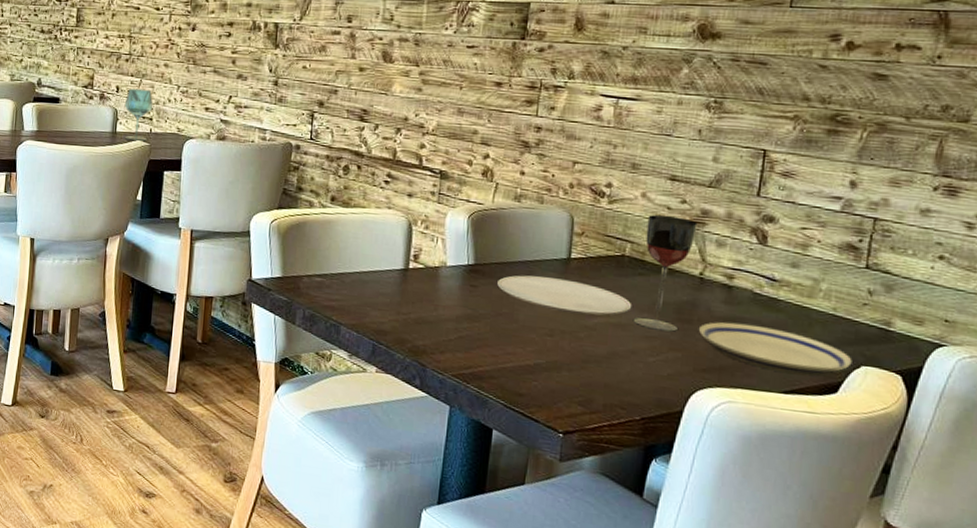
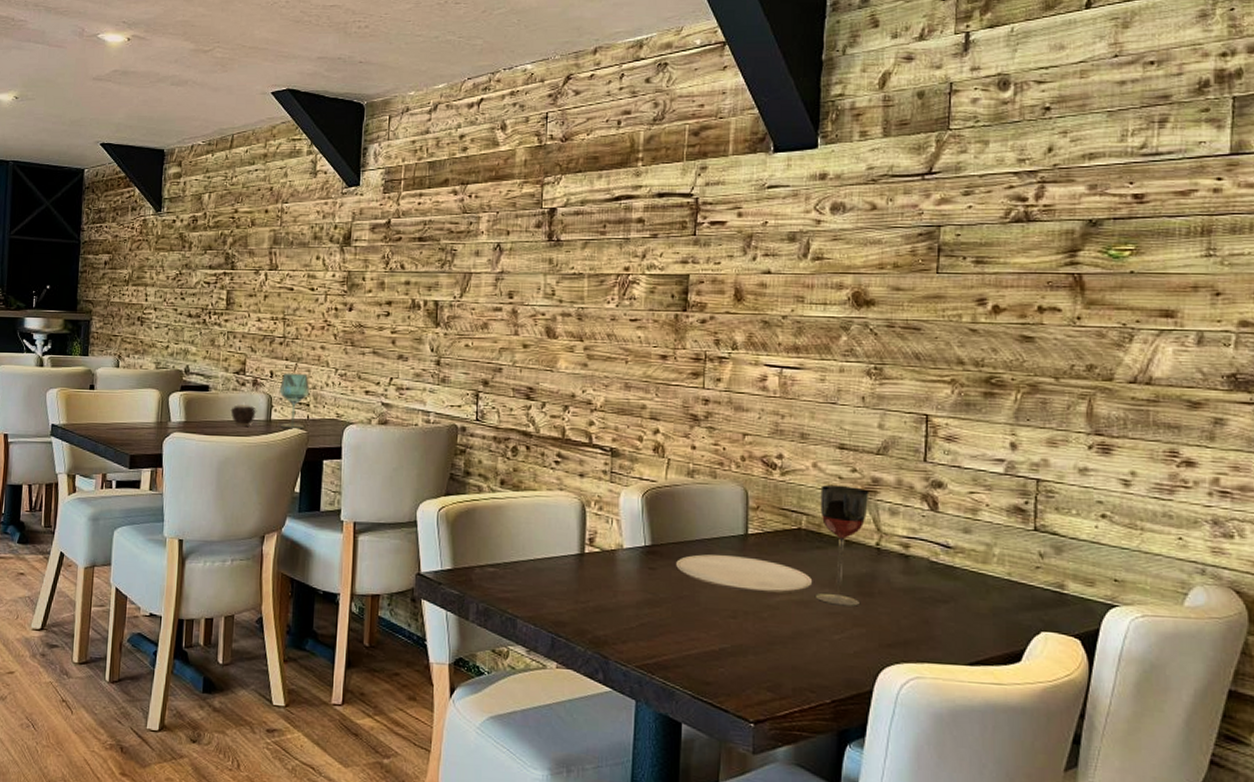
candle: none [79,114,104,137] -> present [230,402,257,426]
plate: present [698,322,852,376] -> none [880,593,1032,646]

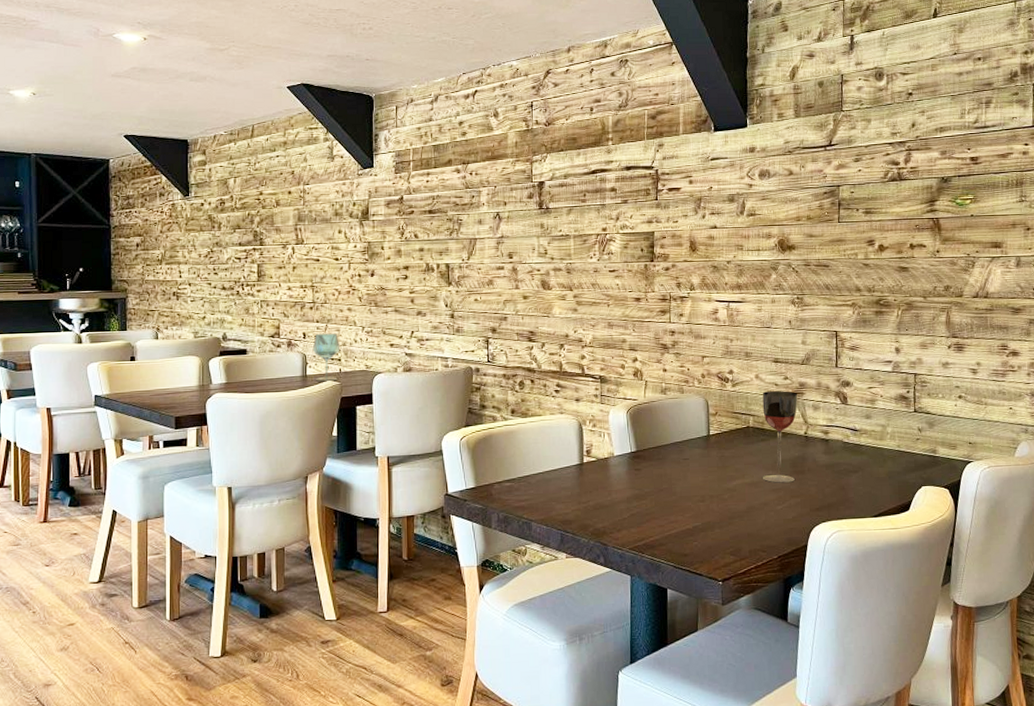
candle: present [230,402,257,426] -> none [268,361,293,383]
plate: present [676,554,813,593] -> none [656,453,760,480]

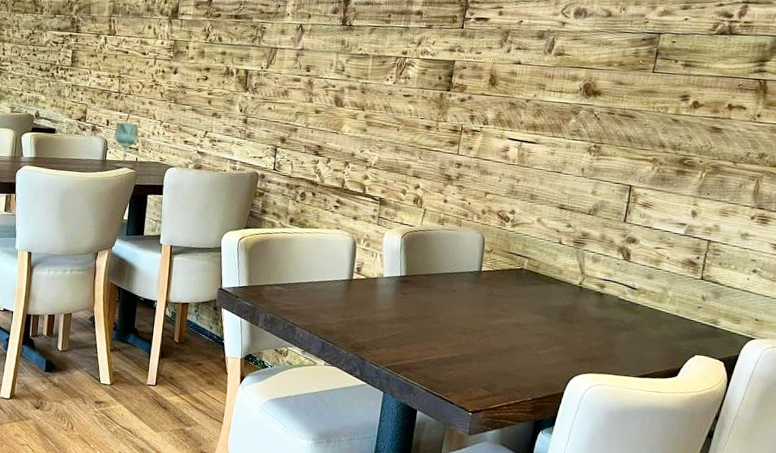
wineglass: present [762,390,798,483] -> none [528,236,579,330]

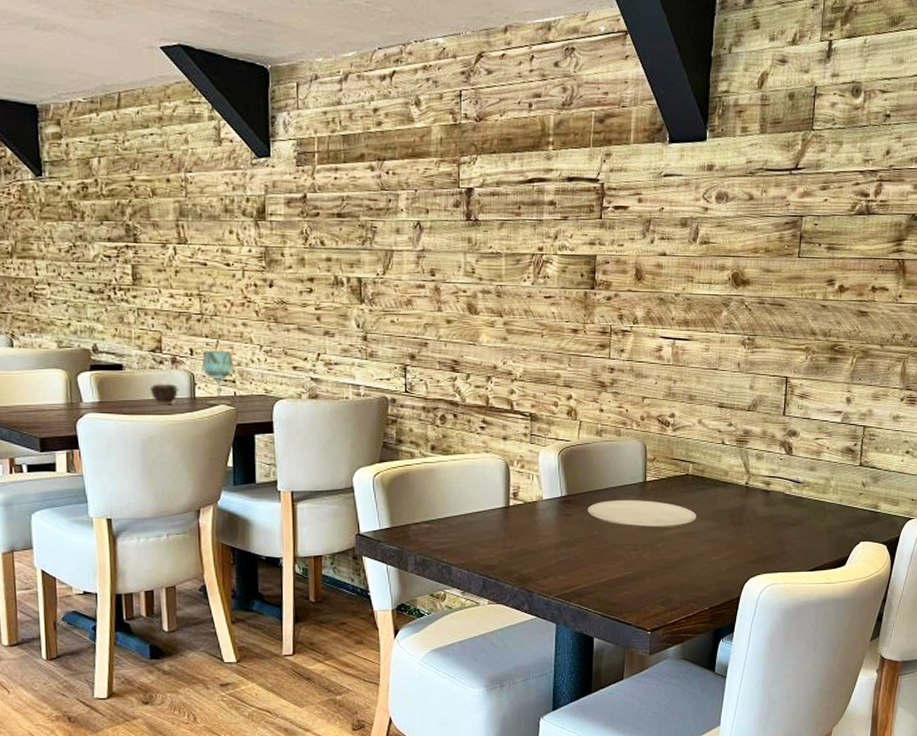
candle: none [73,144,95,164] -> present [149,380,179,404]
plate: none [423,284,528,317] -> present [588,500,697,529]

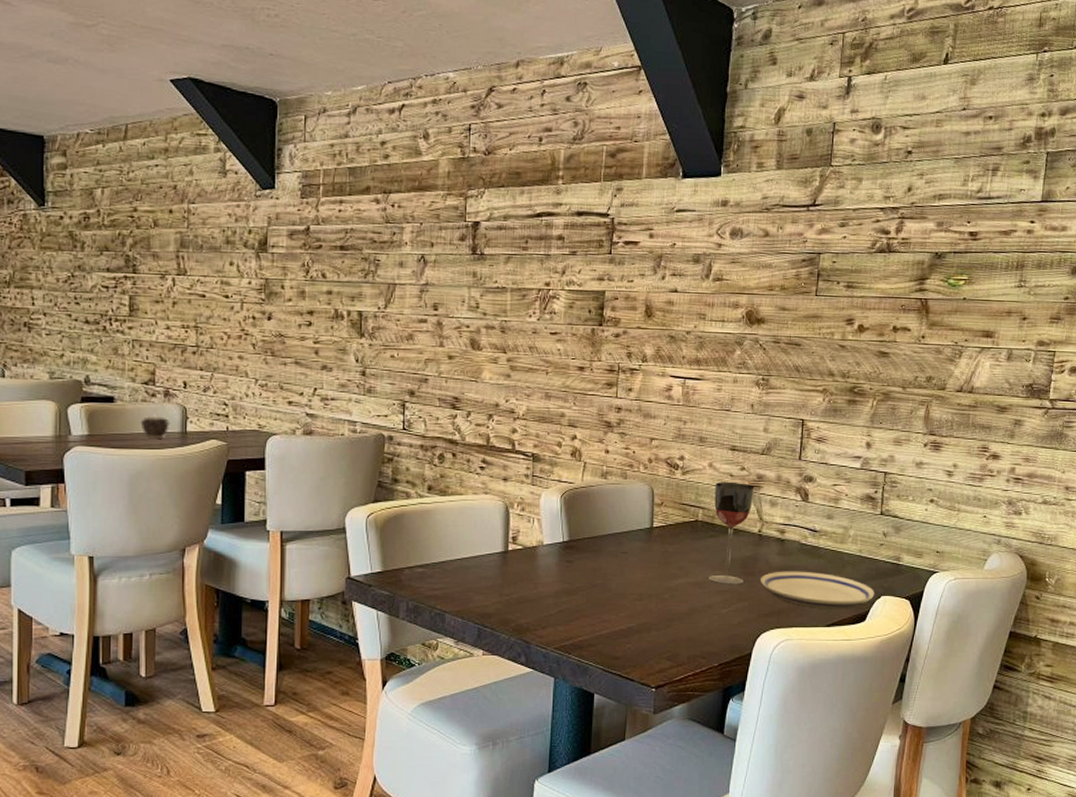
wine glass: present [201,350,235,406] -> none [194,383,228,441]
plate: present [588,500,697,529] -> none [591,547,707,578]
wineglass: none [698,437,742,534] -> present [707,481,755,584]
plate: none [747,520,854,555] -> present [760,571,875,610]

